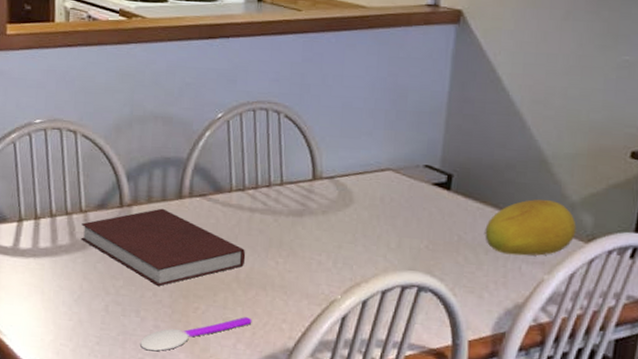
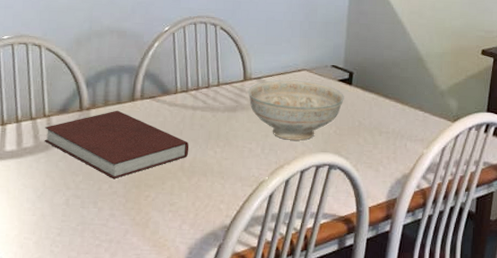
spoon: present [140,317,252,352] -> none [98,201,195,238]
decorative bowl: none [317,181,440,255] -> present [248,80,344,141]
fruit: present [485,199,577,256] -> none [379,89,446,135]

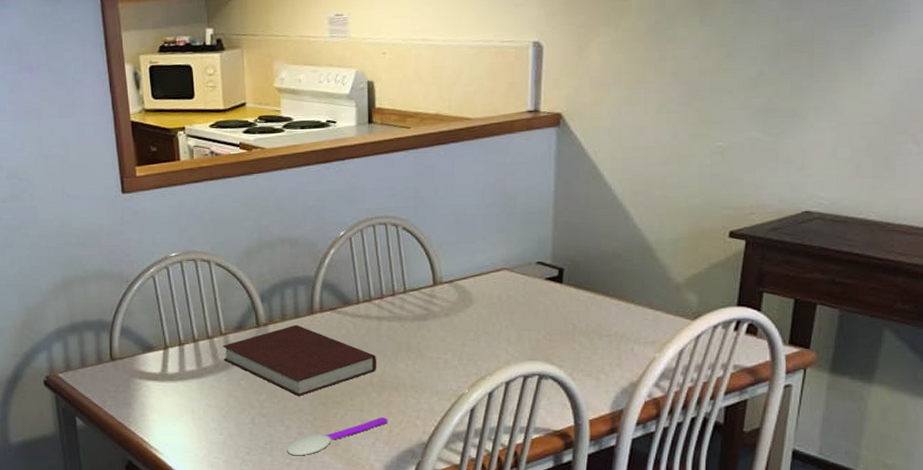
spoon: none [98,201,195,238] -> present [287,417,388,456]
decorative bowl: present [248,80,344,141] -> none [439,281,554,349]

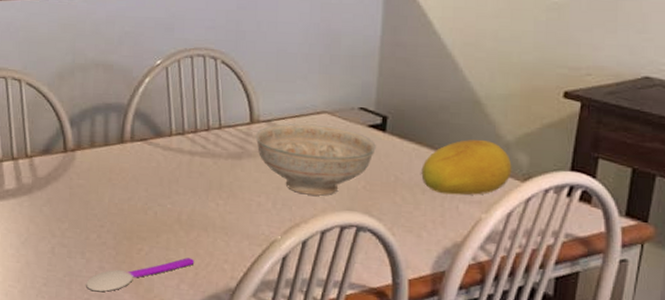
notebook: present [223,324,377,396] -> none [27,152,187,228]
decorative bowl: none [439,281,554,349] -> present [255,123,376,196]
fruit: none [597,283,682,338] -> present [421,139,512,195]

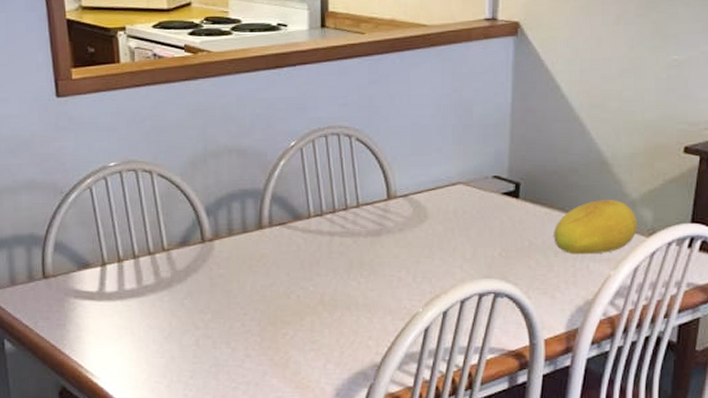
spoon: present [86,258,195,292] -> none [233,338,340,380]
decorative bowl: present [255,123,376,196] -> none [393,196,510,266]

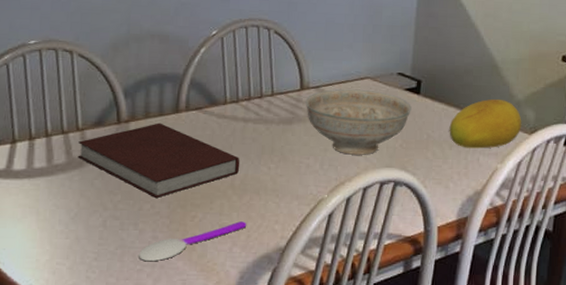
notebook: none [165,240,329,316] -> present [77,123,240,198]
spoon: none [233,338,340,380] -> present [139,221,247,262]
decorative bowl: none [393,196,510,266] -> present [305,89,412,155]

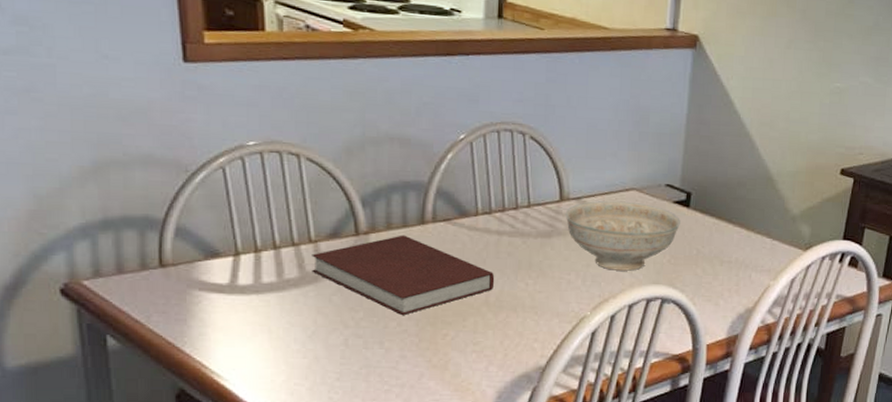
spoon: present [139,221,247,262] -> none [386,340,504,382]
fruit: present [449,98,522,149] -> none [720,213,797,265]

